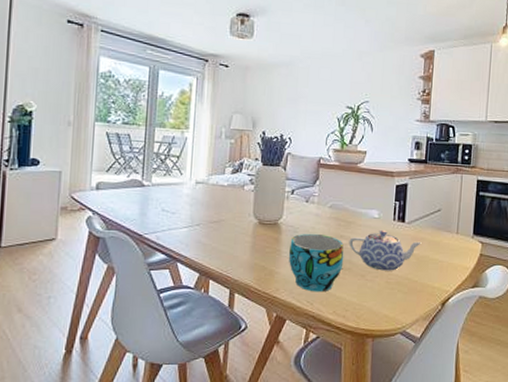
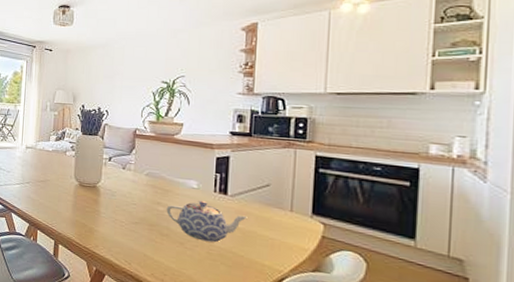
cup: present [288,233,344,292] -> none [106,197,162,254]

